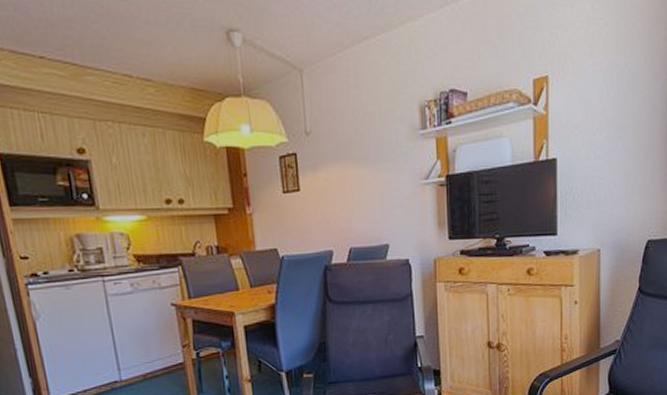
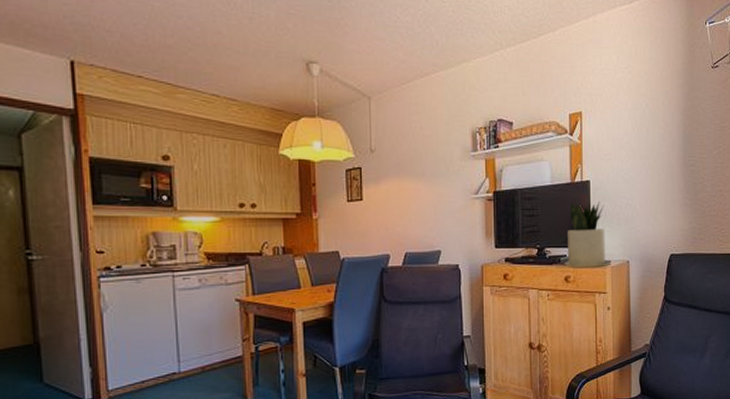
planter: none [526,181,578,260] -> present [564,201,610,268]

